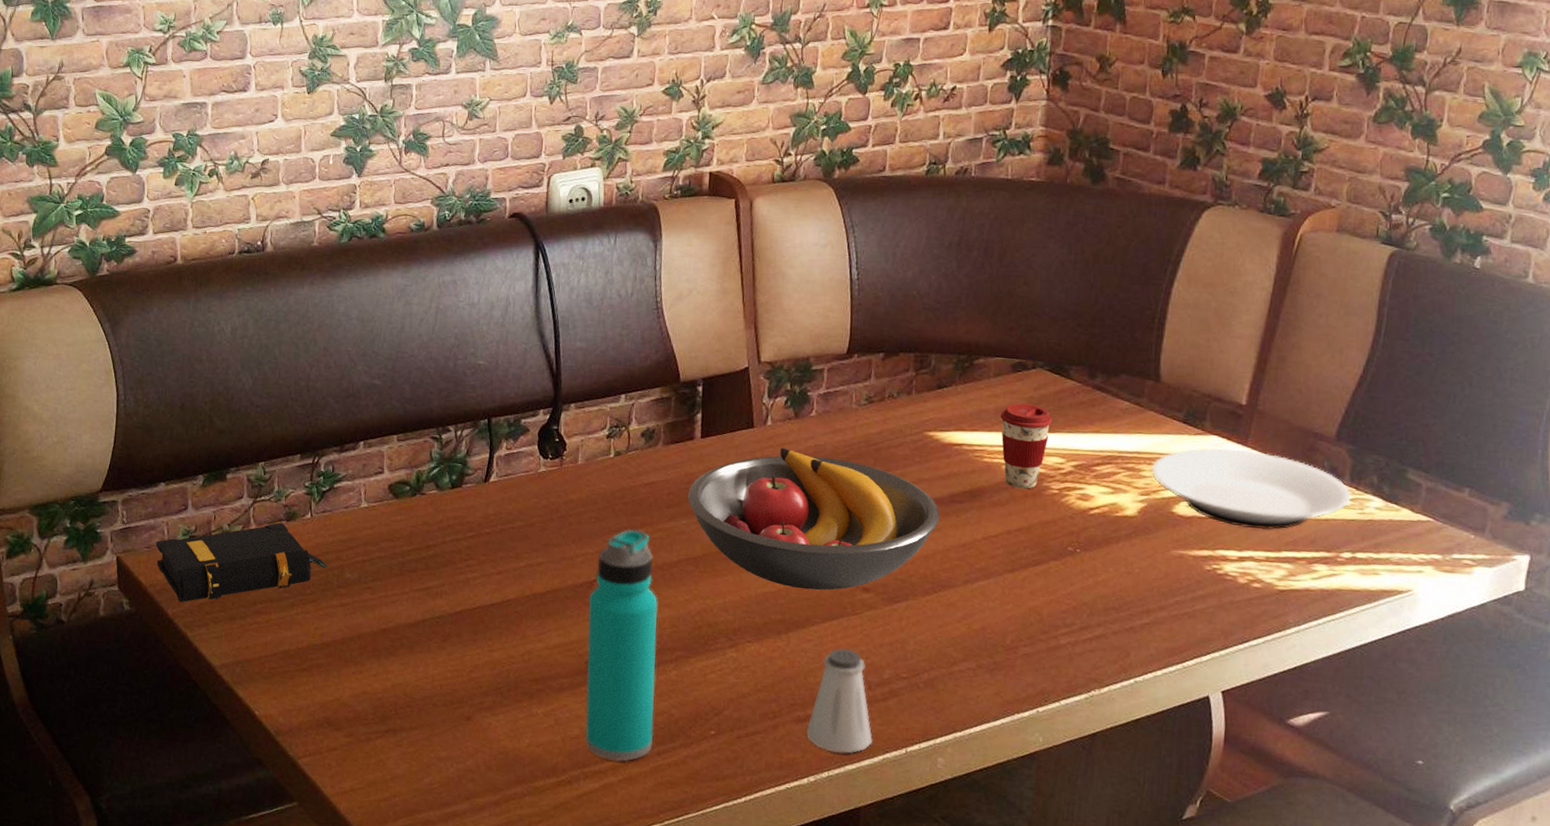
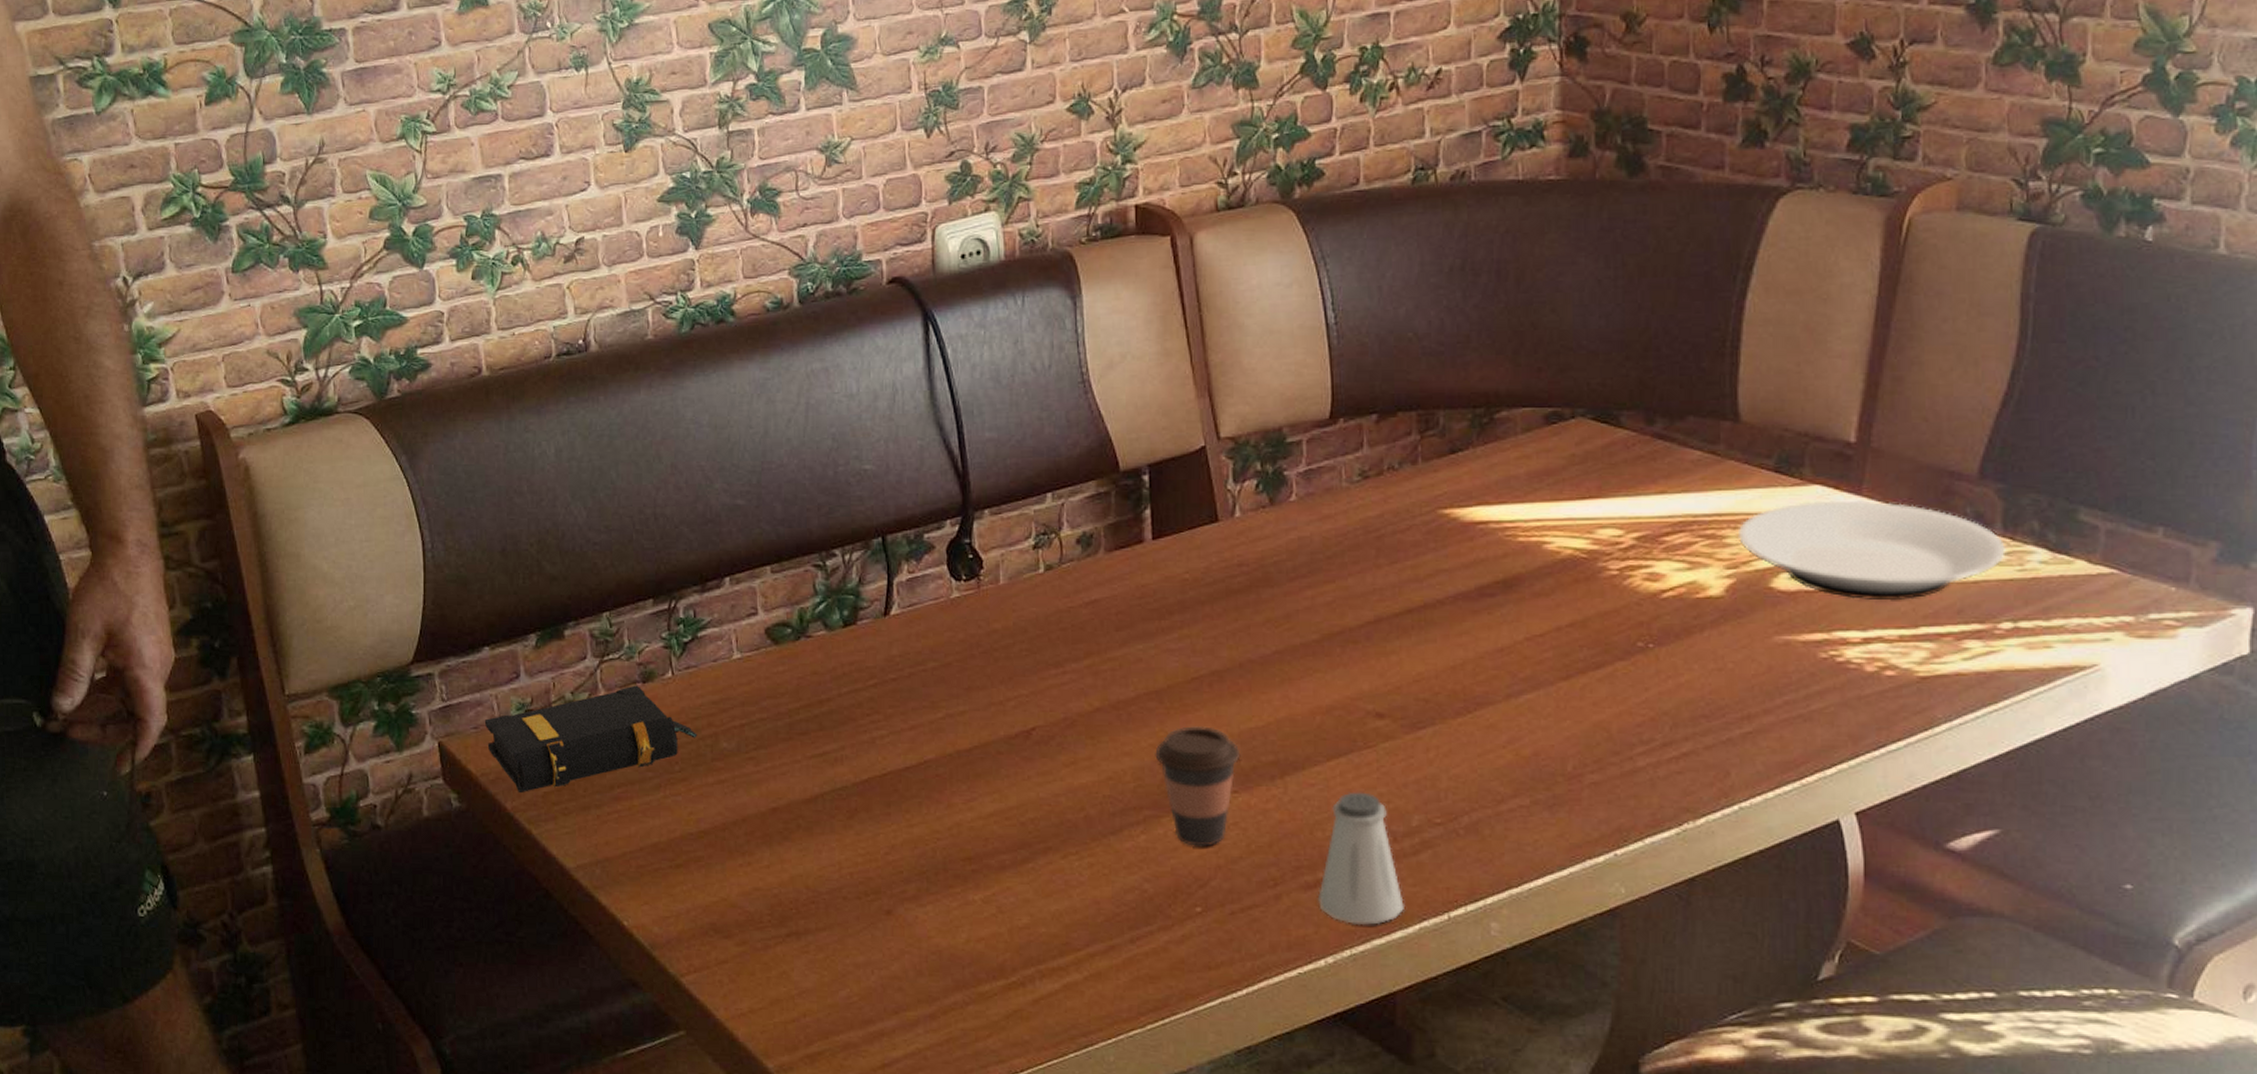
water bottle: present [585,529,658,762] -> none [1027,661,1124,953]
fruit bowl: present [688,448,940,590] -> none [1142,544,1467,721]
coffee cup: none [689,587,756,683] -> present [1155,726,1241,847]
coffee cup: present [1000,403,1053,489] -> none [1535,464,1603,572]

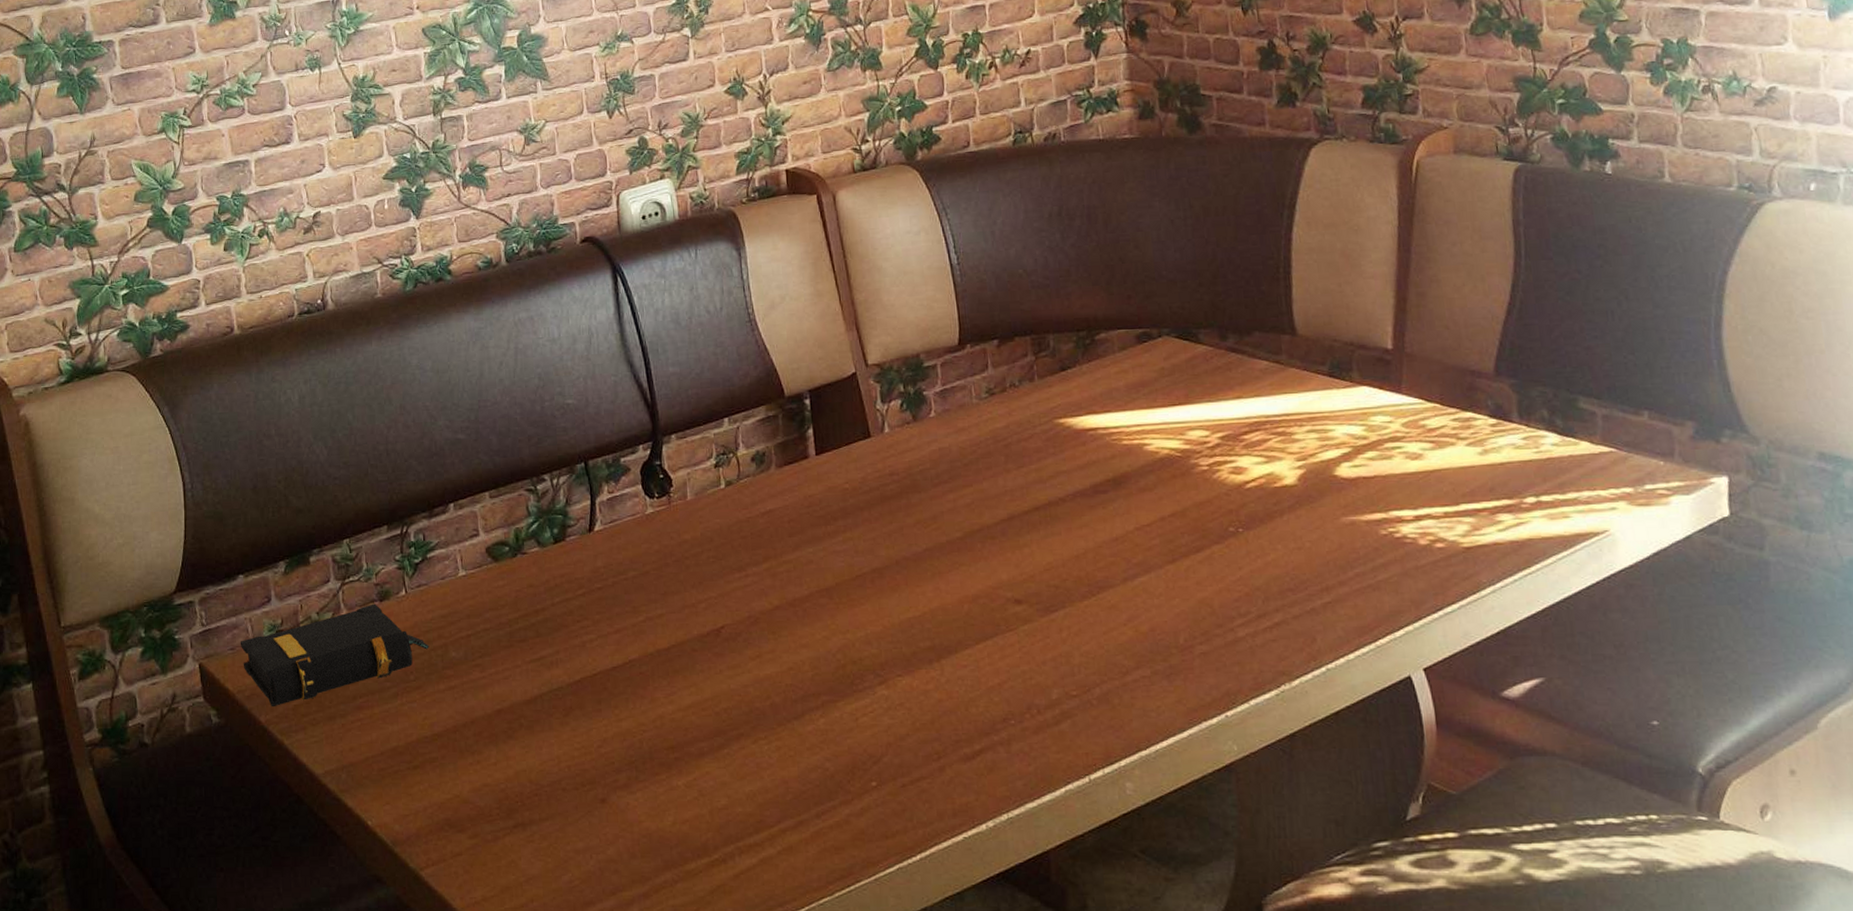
coffee cup: present [1155,726,1241,847] -> none [828,618,902,727]
saltshaker: present [1318,791,1404,925] -> none [976,670,1051,790]
plate: present [1739,500,2006,601] -> none [1304,397,1523,483]

